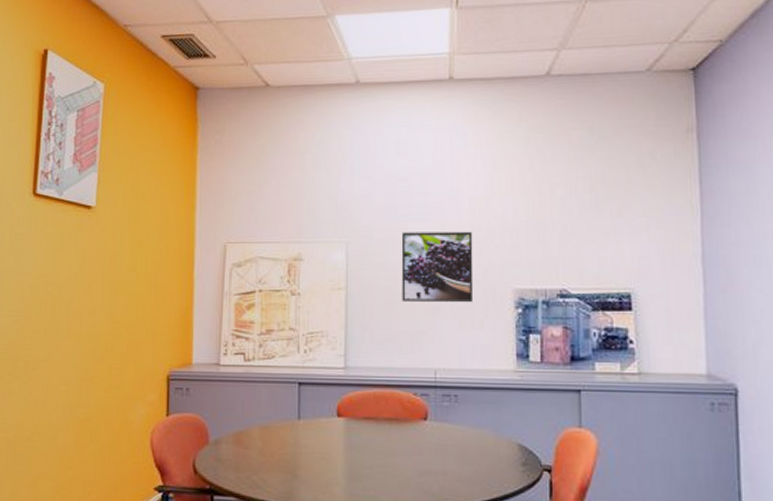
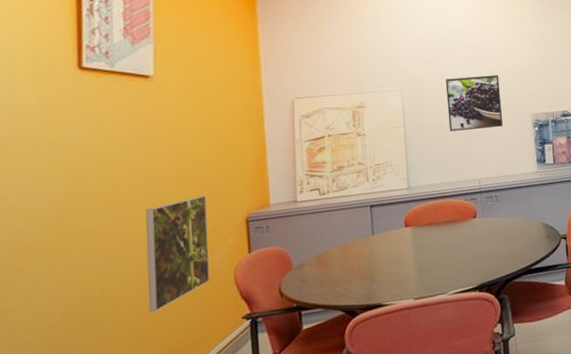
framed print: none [70,343,132,463] -> present [145,195,210,313]

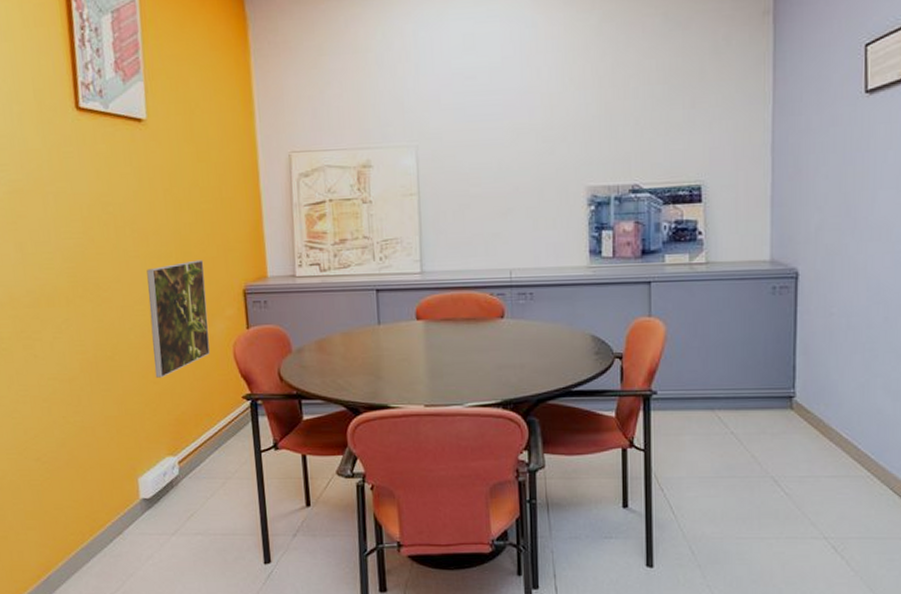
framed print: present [445,74,504,132] -> none [472,129,547,204]

